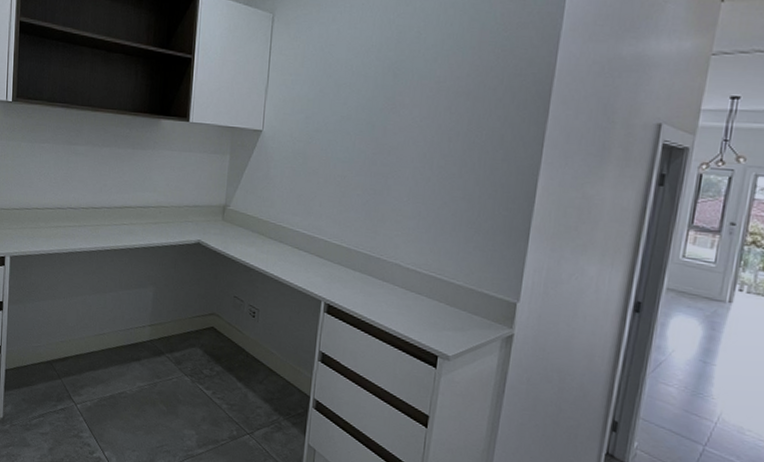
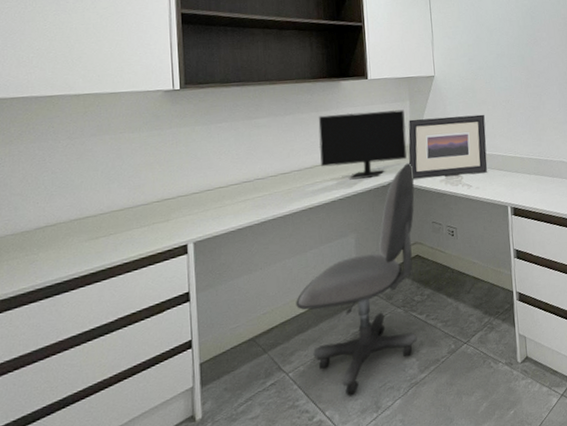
office chair: none [91,225,223,446] -> present [296,163,417,397]
monitor: none [130,154,223,233] -> present [318,109,407,180]
picture frame: none [219,176,313,256] -> present [408,114,488,179]

